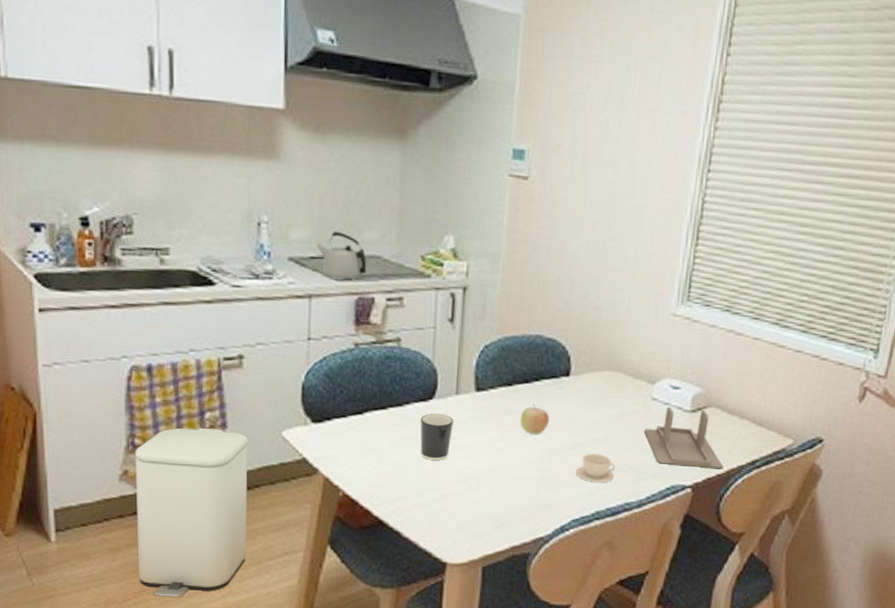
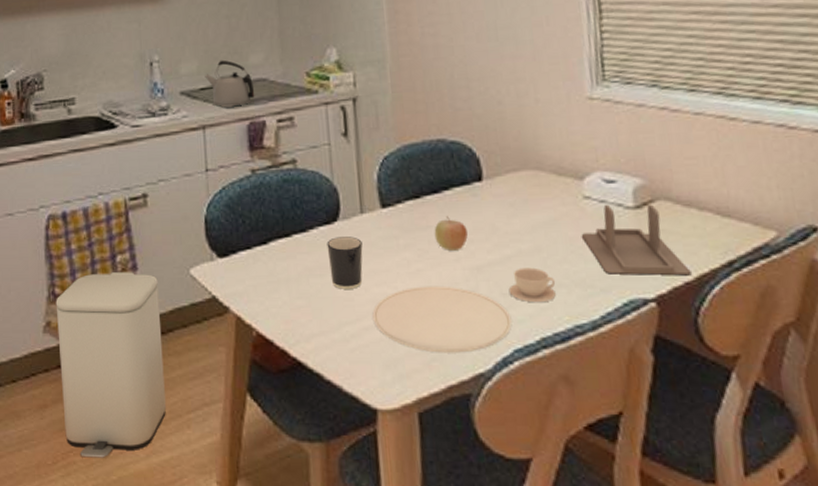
plate: none [454,462,574,520] -> present [372,285,512,353]

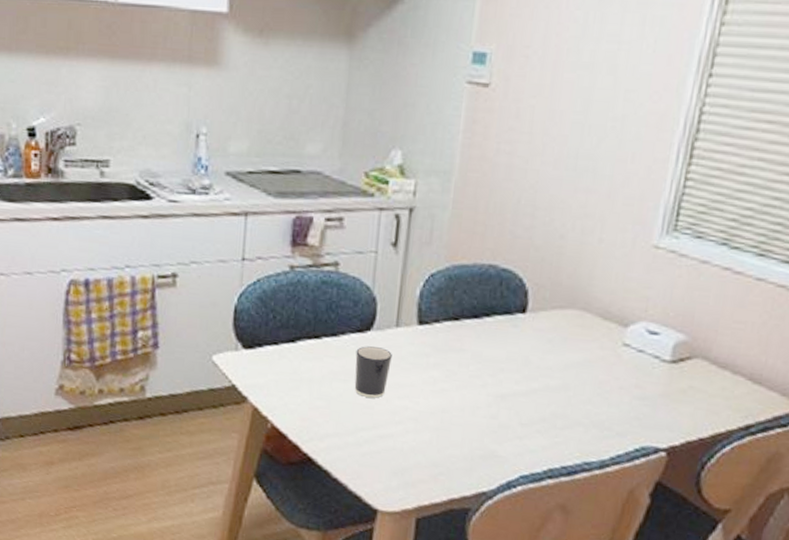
pedal bin: present [55,272,167,459] -> none [69,345,178,518]
kettle: present [204,60,255,108] -> none [254,143,307,198]
plate: present [372,285,512,353] -> none [389,405,525,472]
fruit: present [434,216,468,251] -> none [466,342,500,377]
teacup: present [508,267,556,303] -> none [527,402,576,437]
napkin holder: present [581,204,691,276] -> none [611,354,708,433]

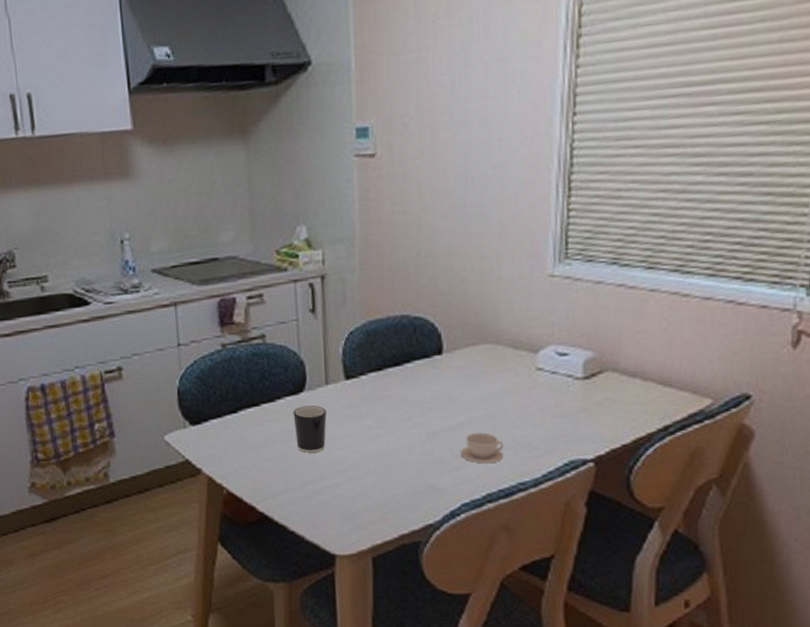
teacup: none [527,402,576,437] -> present [460,432,504,464]

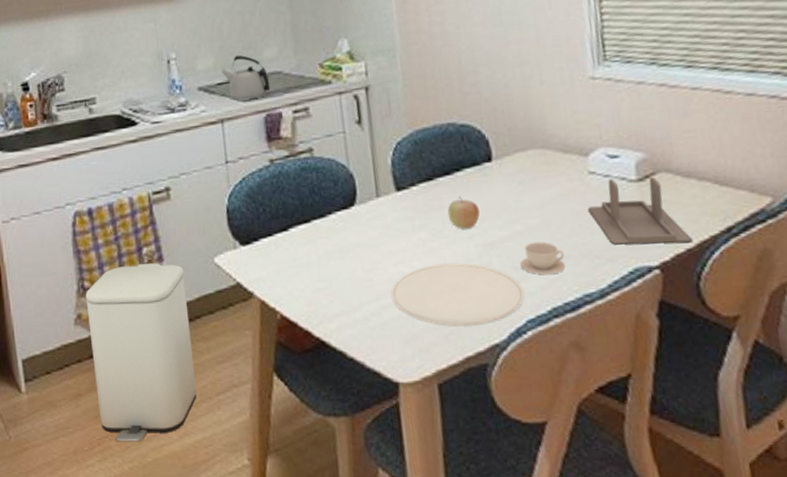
pedal bin: none [39,438,146,598] -> present [85,263,197,443]
kettle: none [175,237,225,286] -> present [221,55,271,102]
mug: present [293,406,327,453] -> none [345,220,381,270]
plate: none [334,449,461,507] -> present [391,262,525,327]
fruit: none [394,387,425,418] -> present [447,196,480,229]
napkin holder: none [531,375,629,439] -> present [587,176,693,245]

